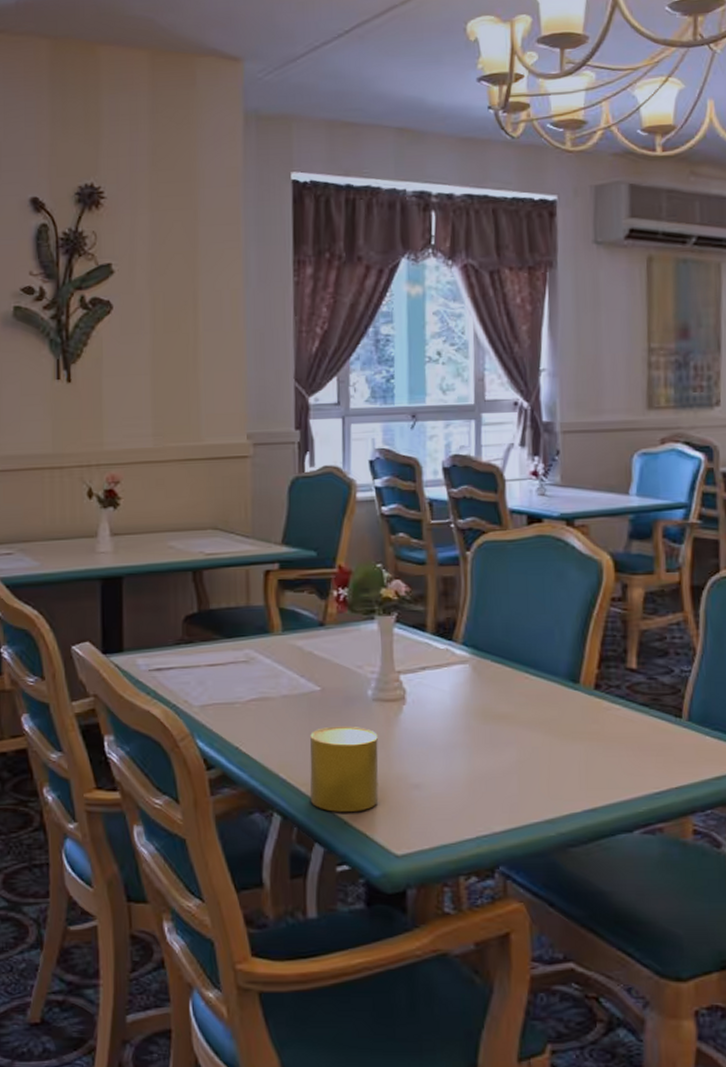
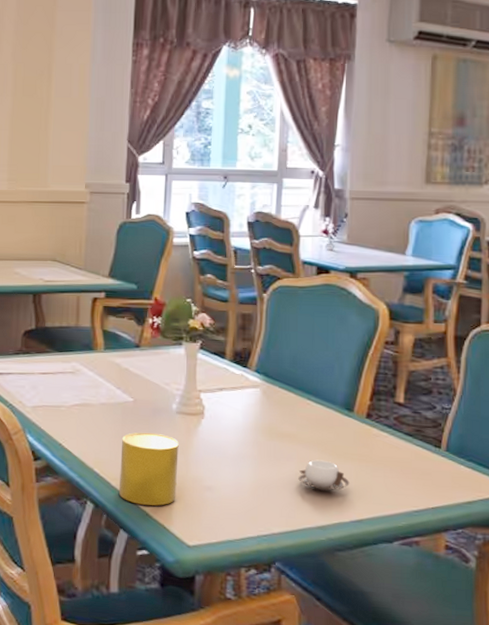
cup: none [520,742,580,778] -> present [298,459,350,491]

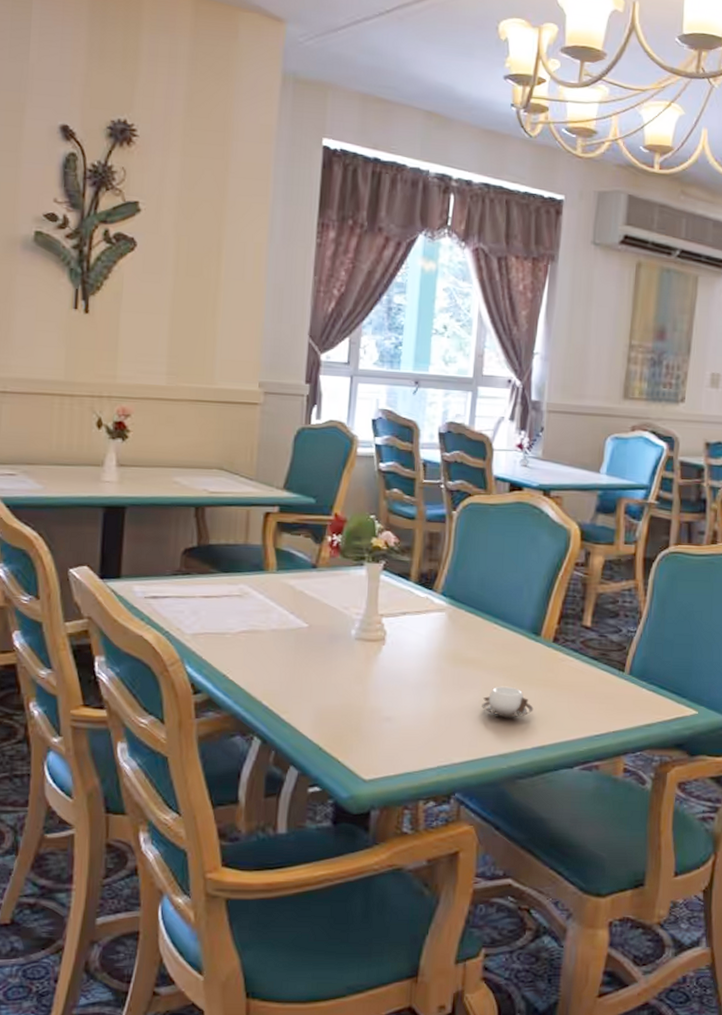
cup: present [119,432,179,506] -> none [290,660,357,739]

